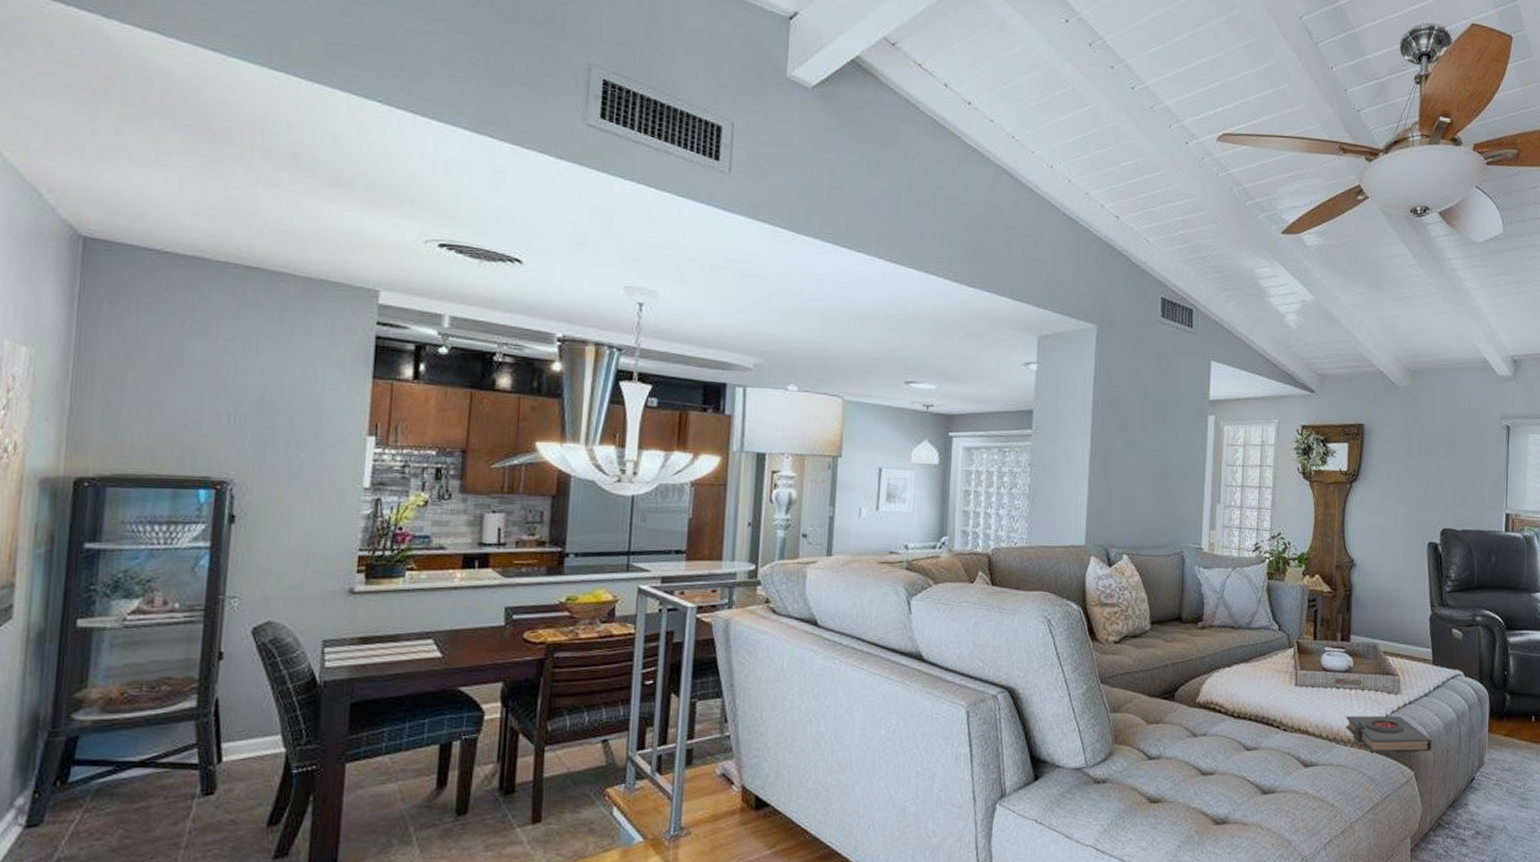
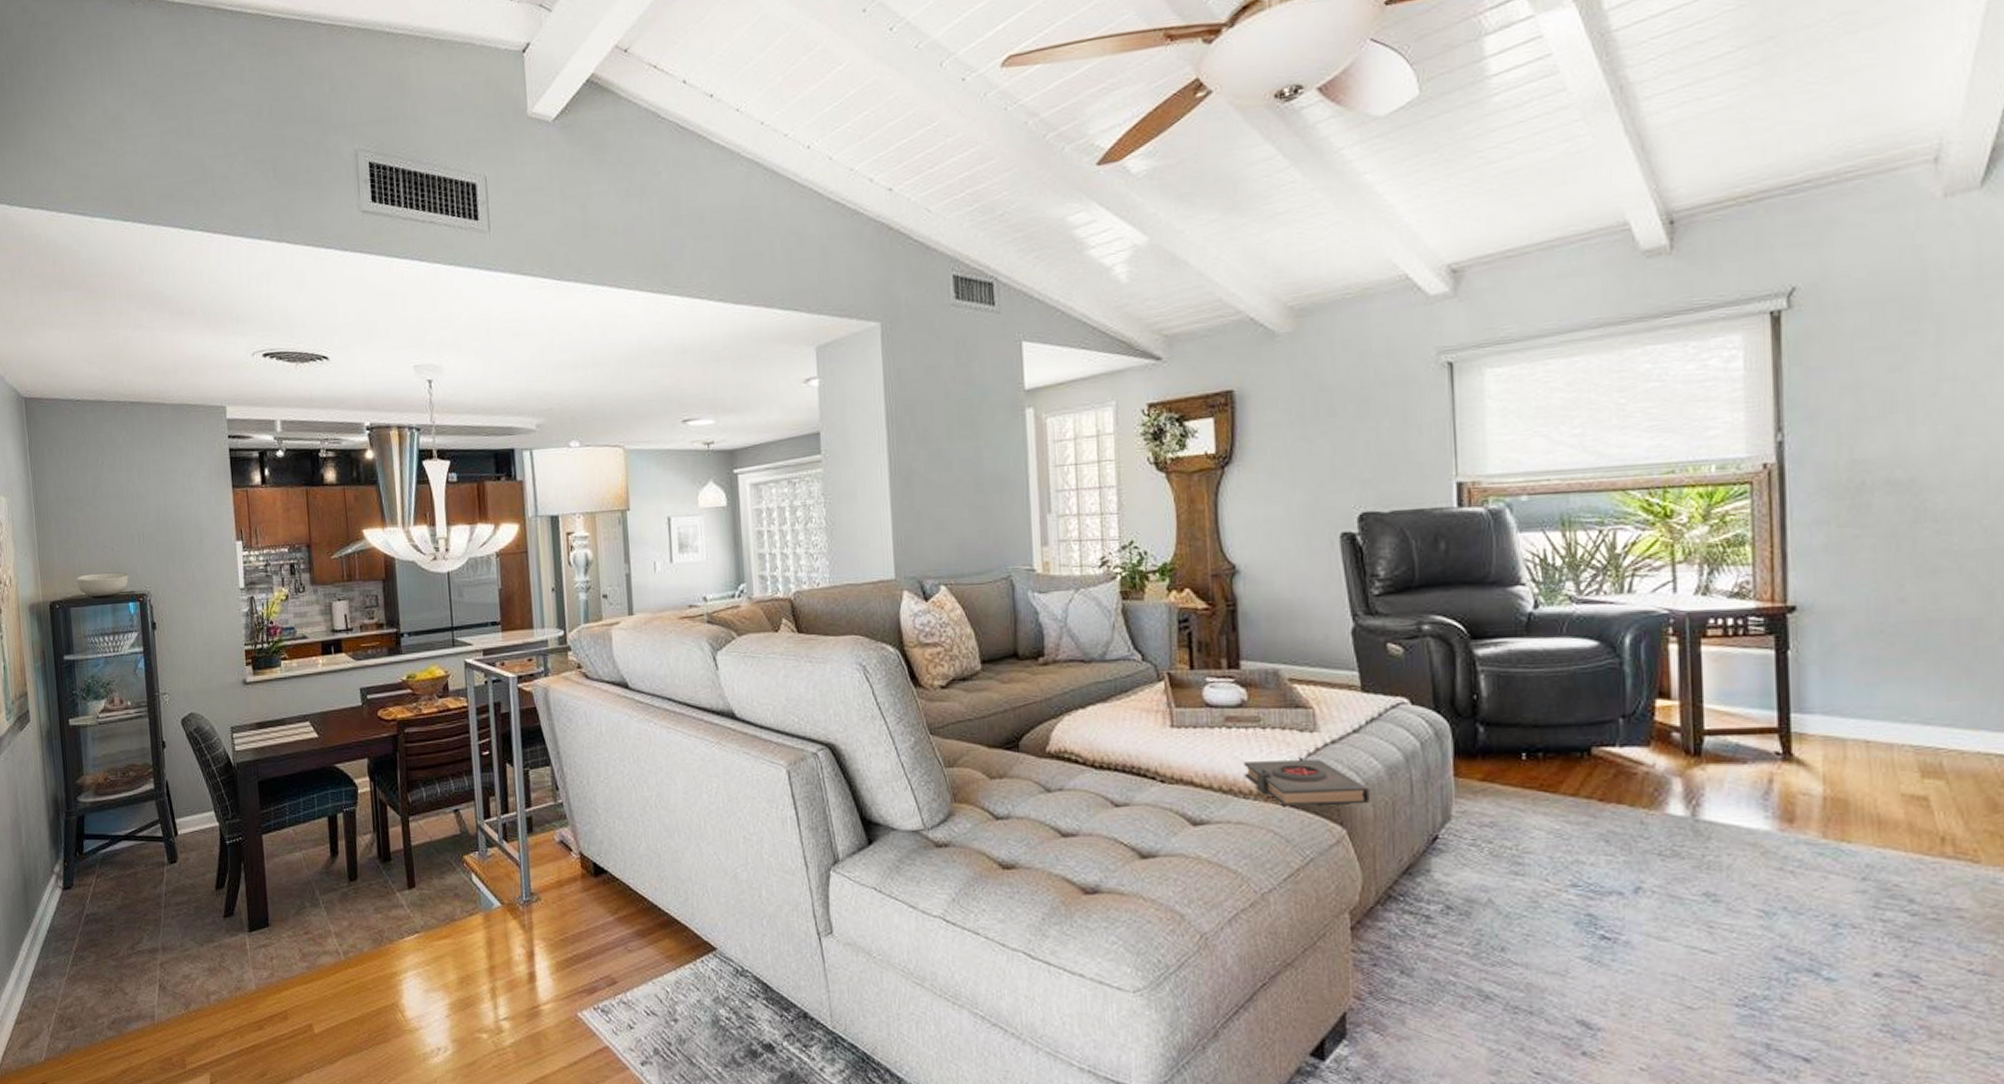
bowl: none [123,450,204,482] -> present [76,572,129,599]

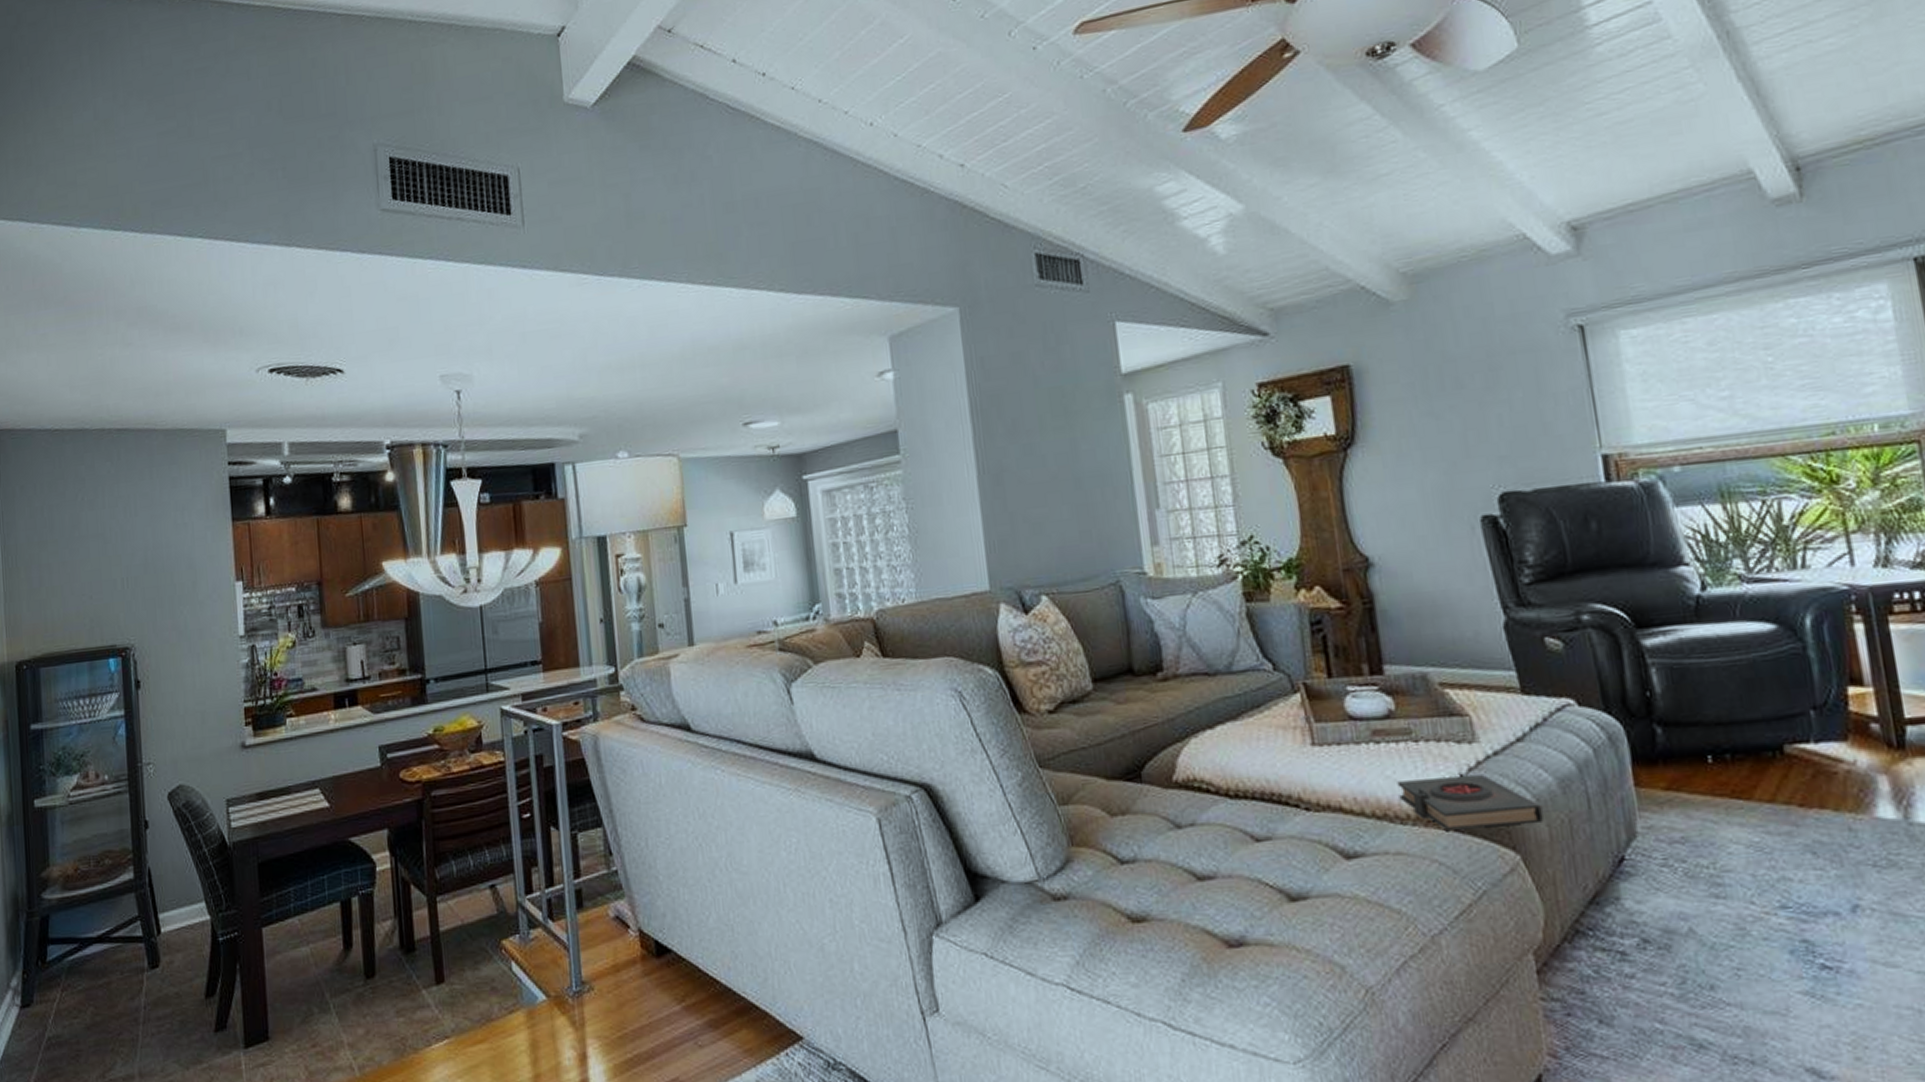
bowl: present [76,572,129,599] -> none [48,623,109,656]

